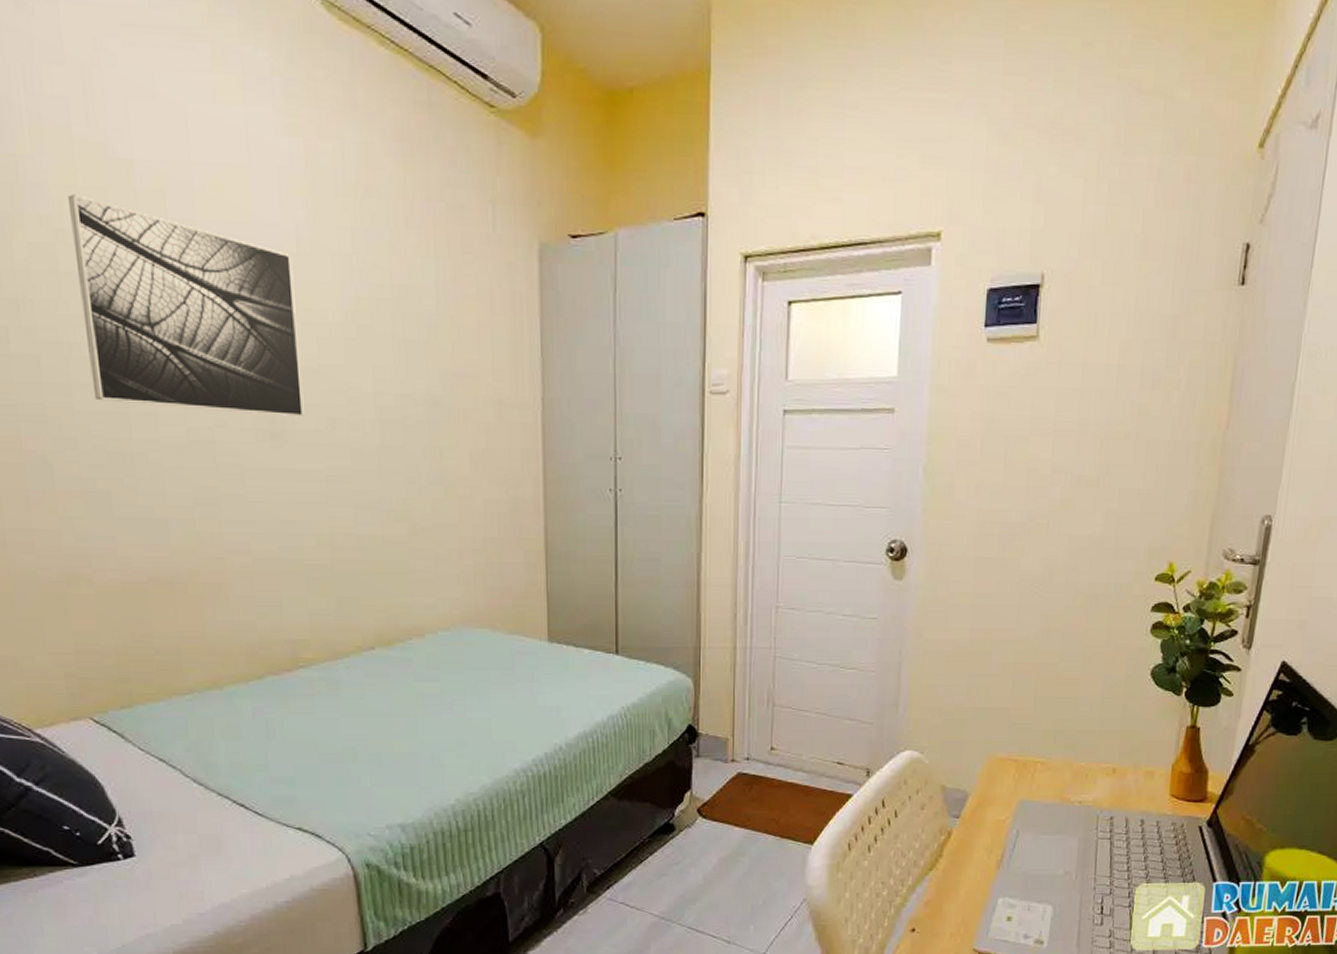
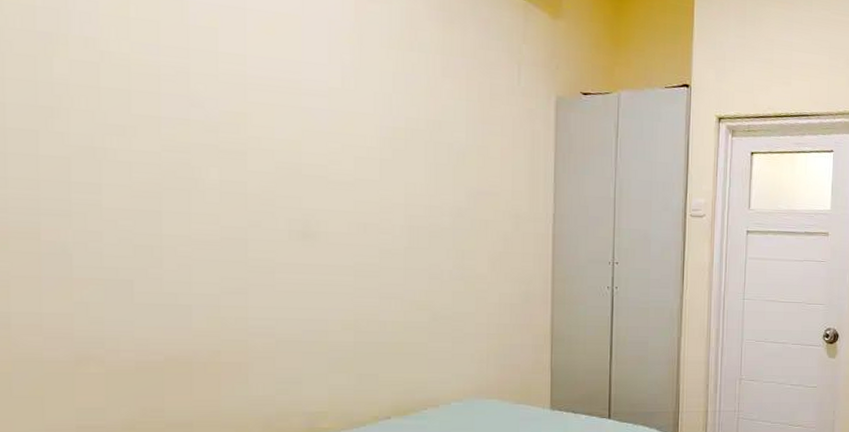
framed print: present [68,194,305,417] -> none [119,23,338,221]

